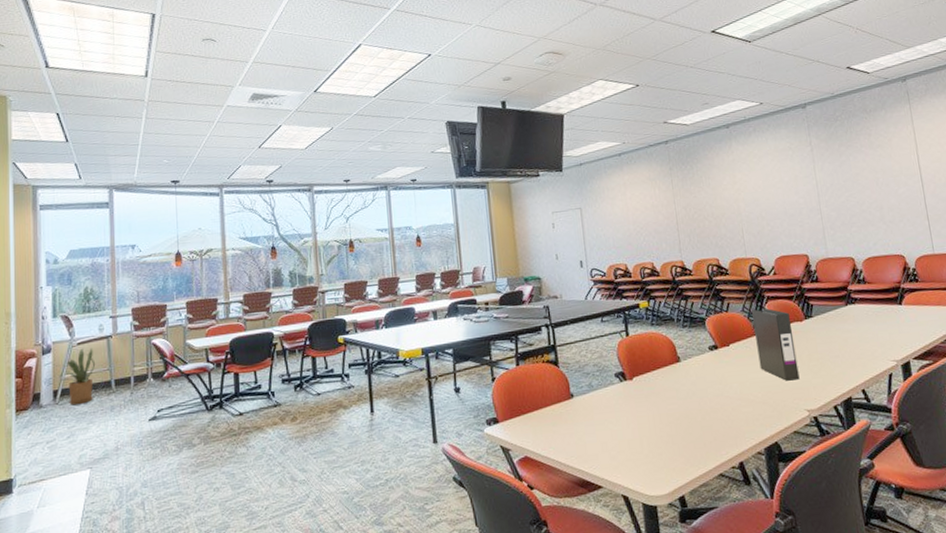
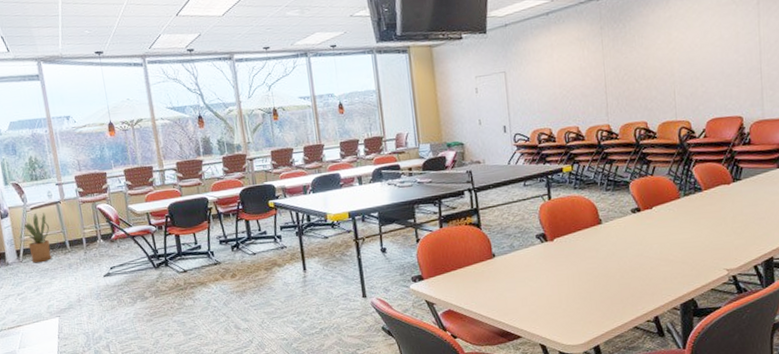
binder: present [751,308,800,381] -> none [677,171,722,242]

